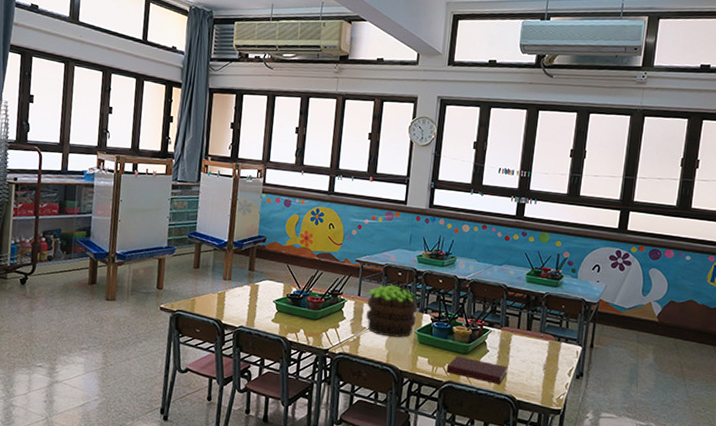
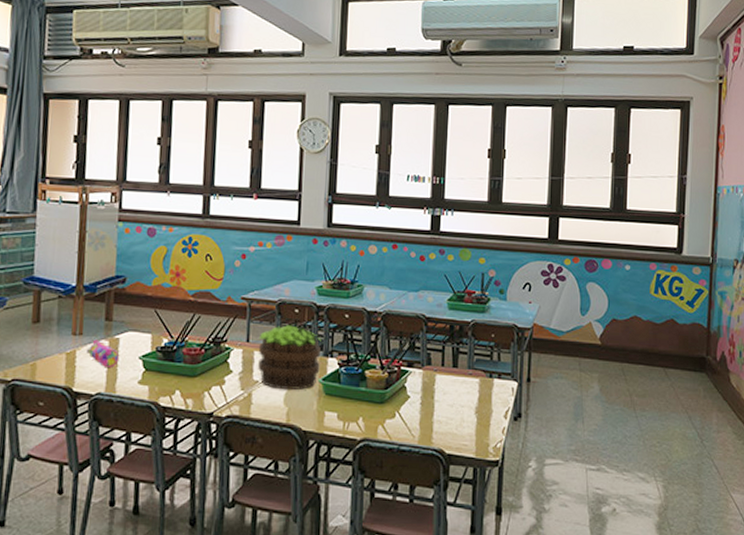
pencil case: none [233,284,258,307] -> present [86,339,120,367]
notebook: present [446,355,508,385] -> none [360,406,433,437]

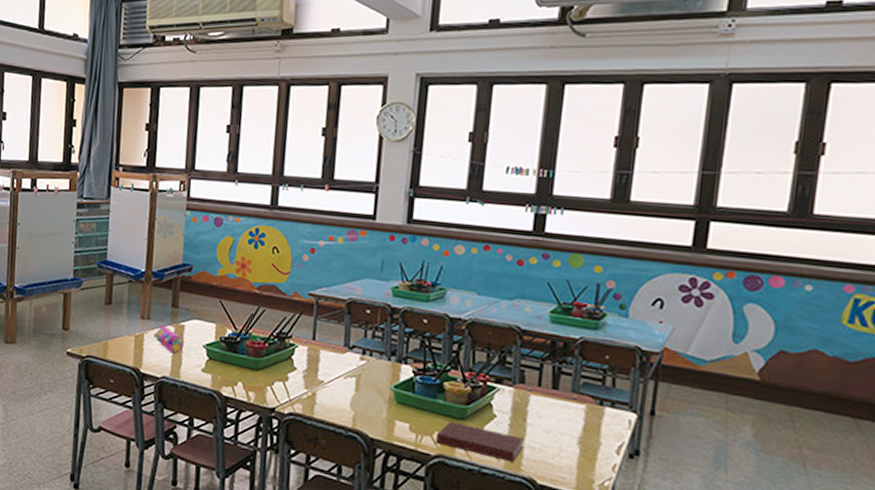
potted plant: present [258,325,321,390] -> none [324,325,395,395]
notebook: none [360,406,433,437] -> present [435,421,524,462]

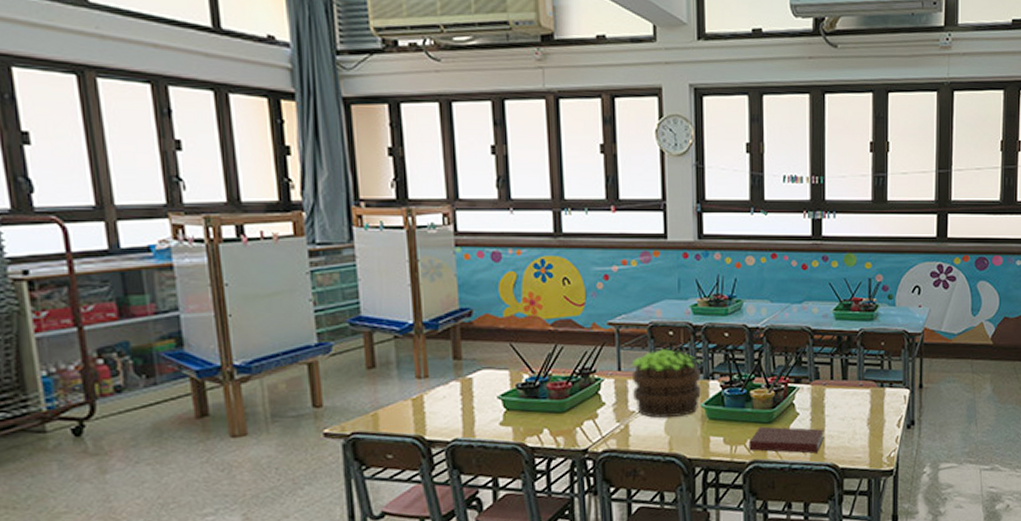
pencil case: present [153,324,185,353] -> none [434,381,475,410]
potted plant: none [324,325,395,395] -> present [631,349,701,419]

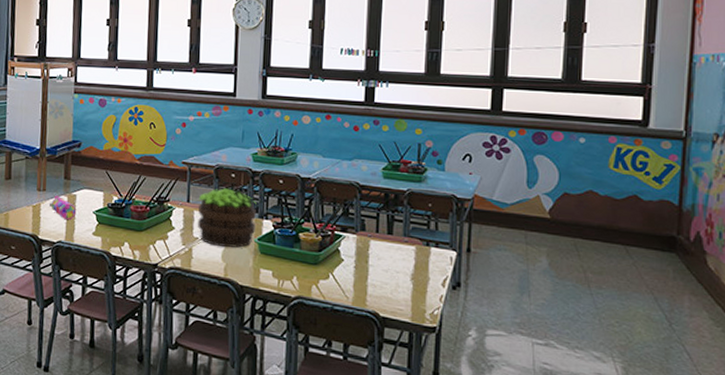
pencil case: none [434,381,475,410] -> present [48,195,77,220]
notebook: present [748,426,824,453] -> none [294,266,367,299]

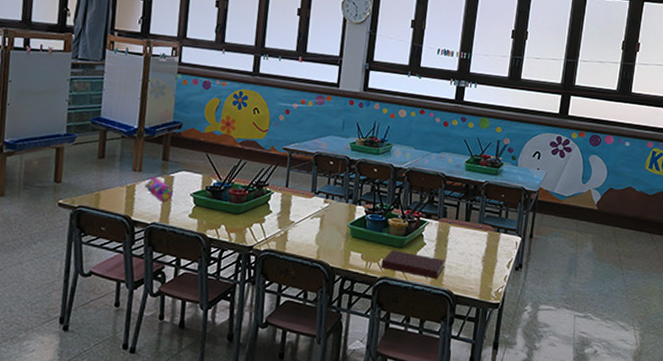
potted plant: present [198,188,257,248] -> none [294,174,352,232]
notebook: none [294,266,367,299] -> present [381,250,445,279]

